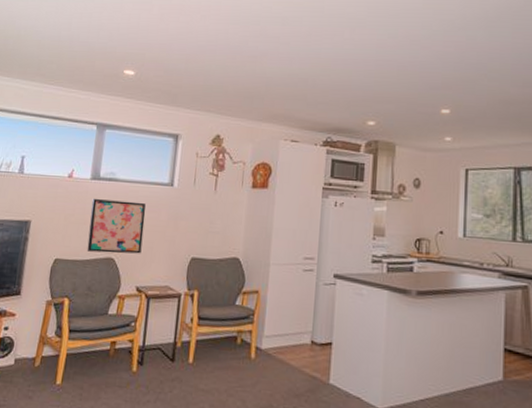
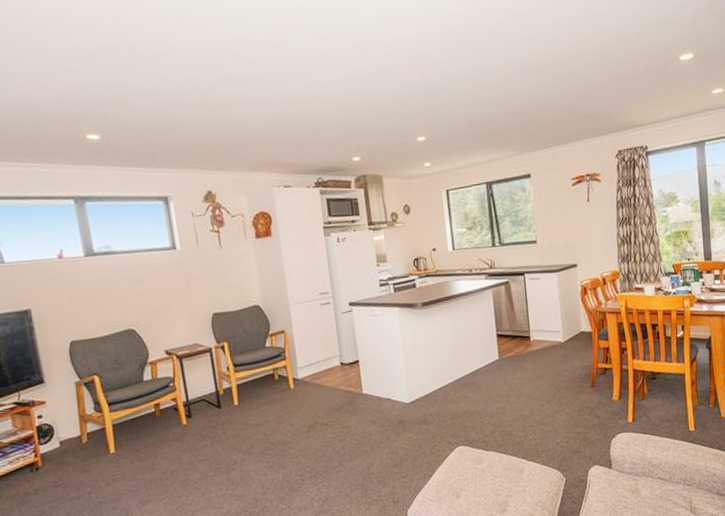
wall art: present [87,198,146,254] -> none [92,270,161,328]

